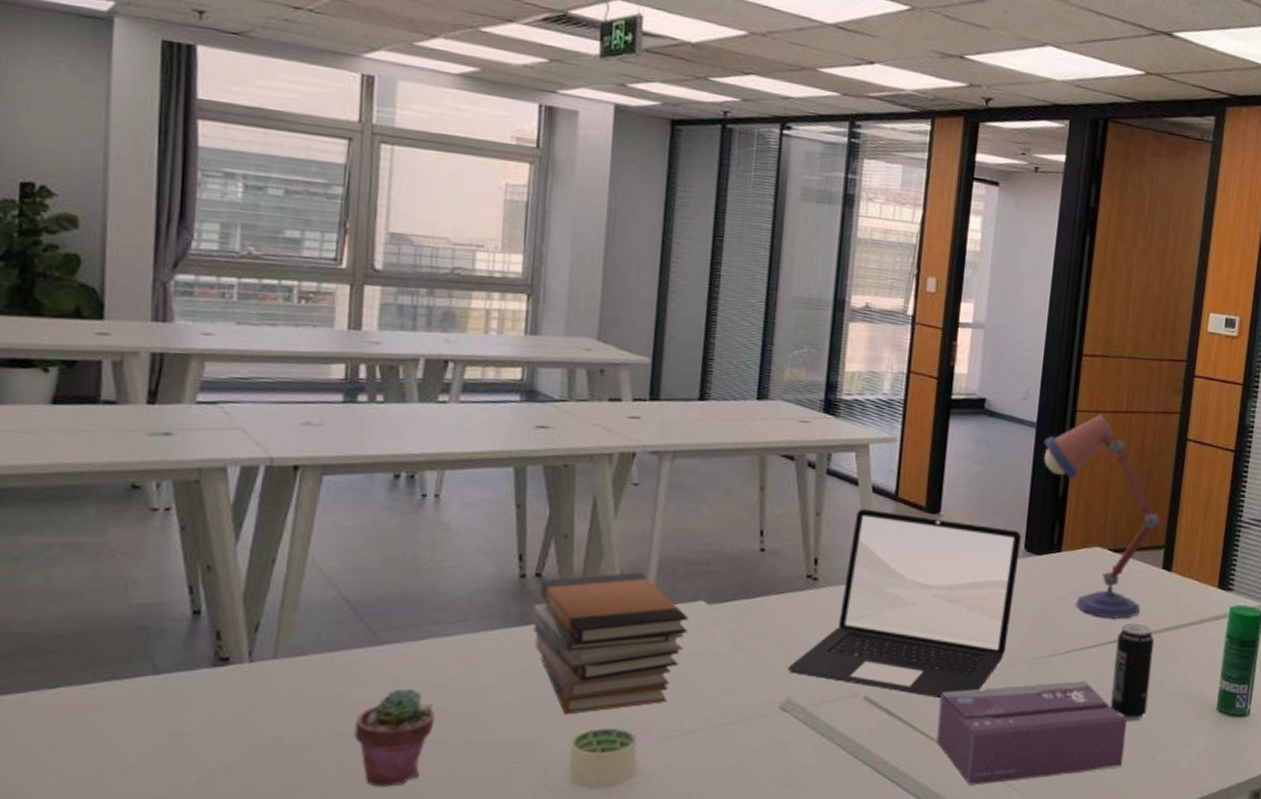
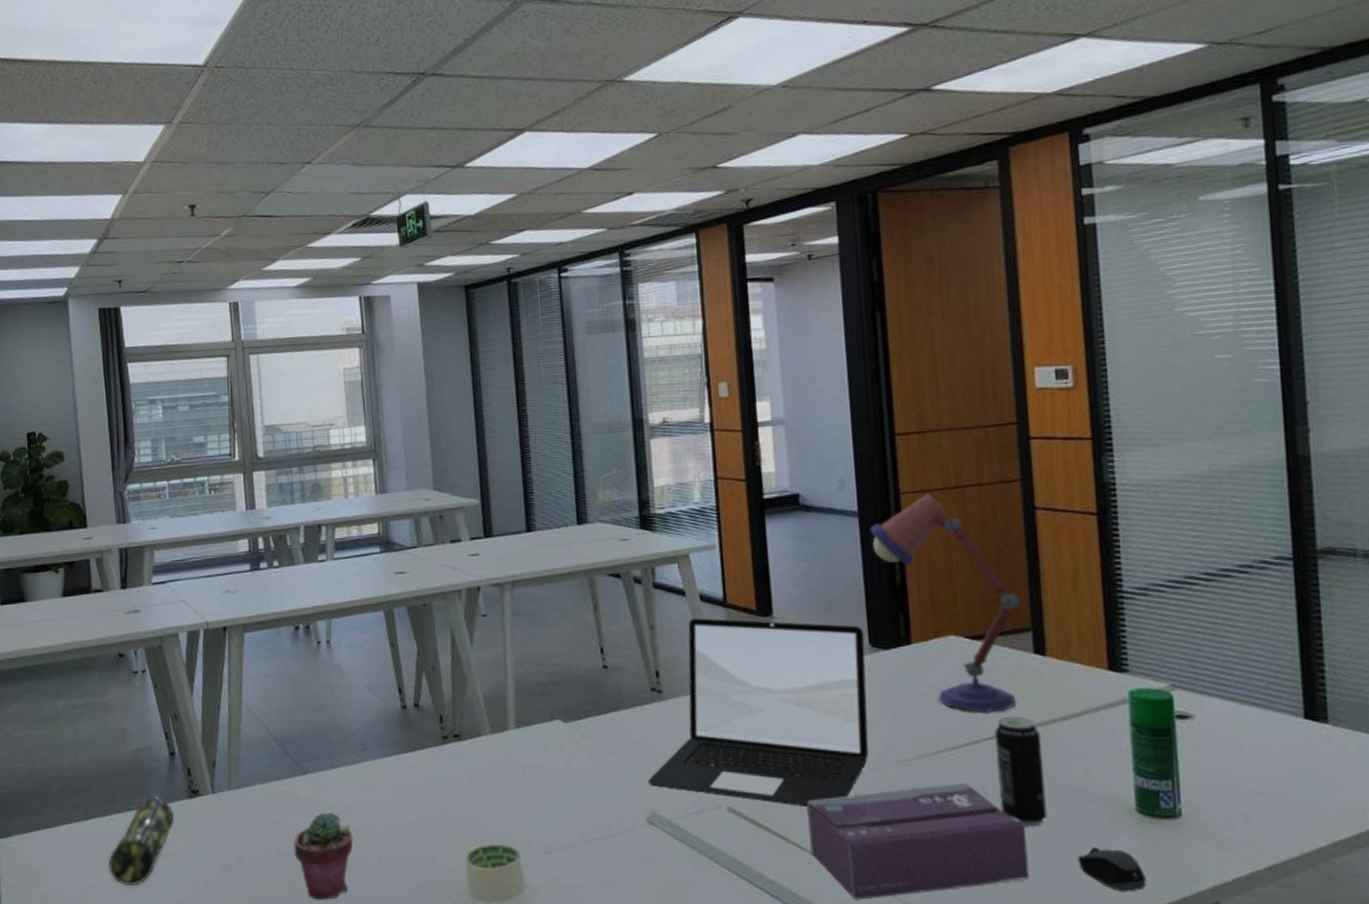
pencil case: none [78,662,189,771] -> present [108,796,175,887]
book stack: present [532,572,689,715] -> none [416,696,550,832]
computer mouse: none [1163,740,1214,779] -> present [1078,847,1146,892]

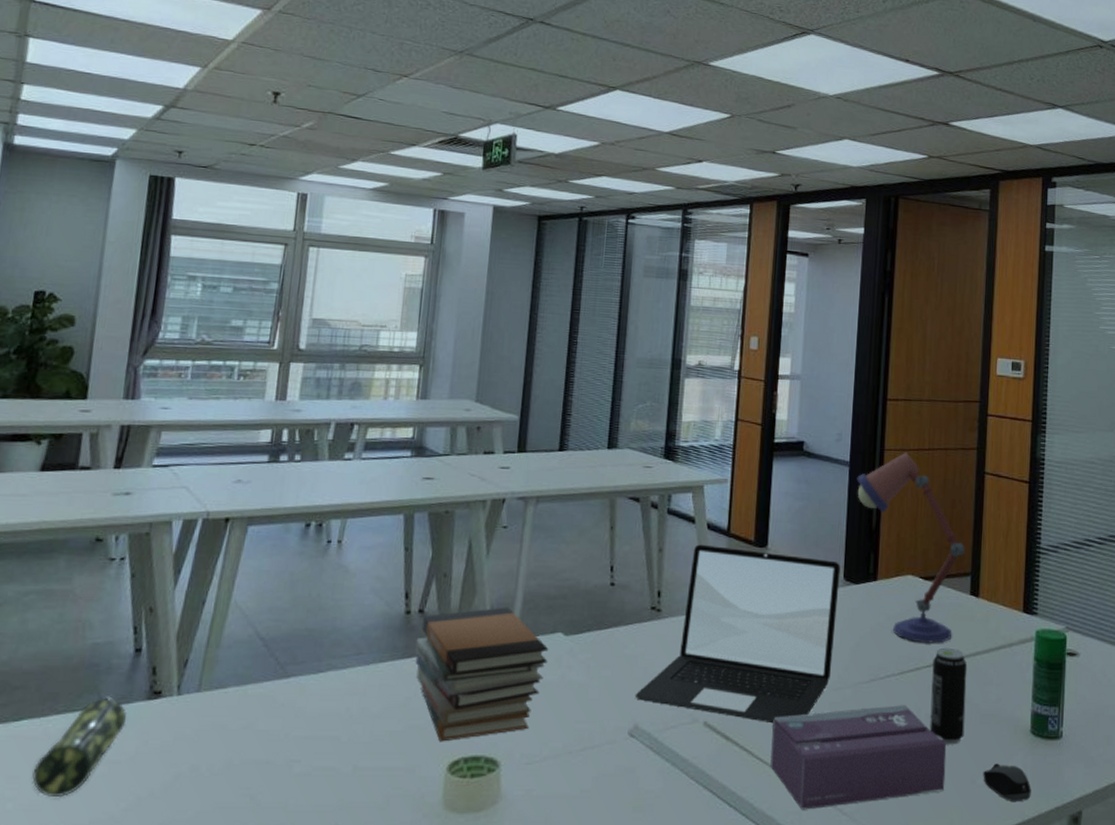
potted succulent: present [293,812,354,900] -> none [260,718,330,812]
book stack: none [416,696,550,832] -> present [415,607,549,742]

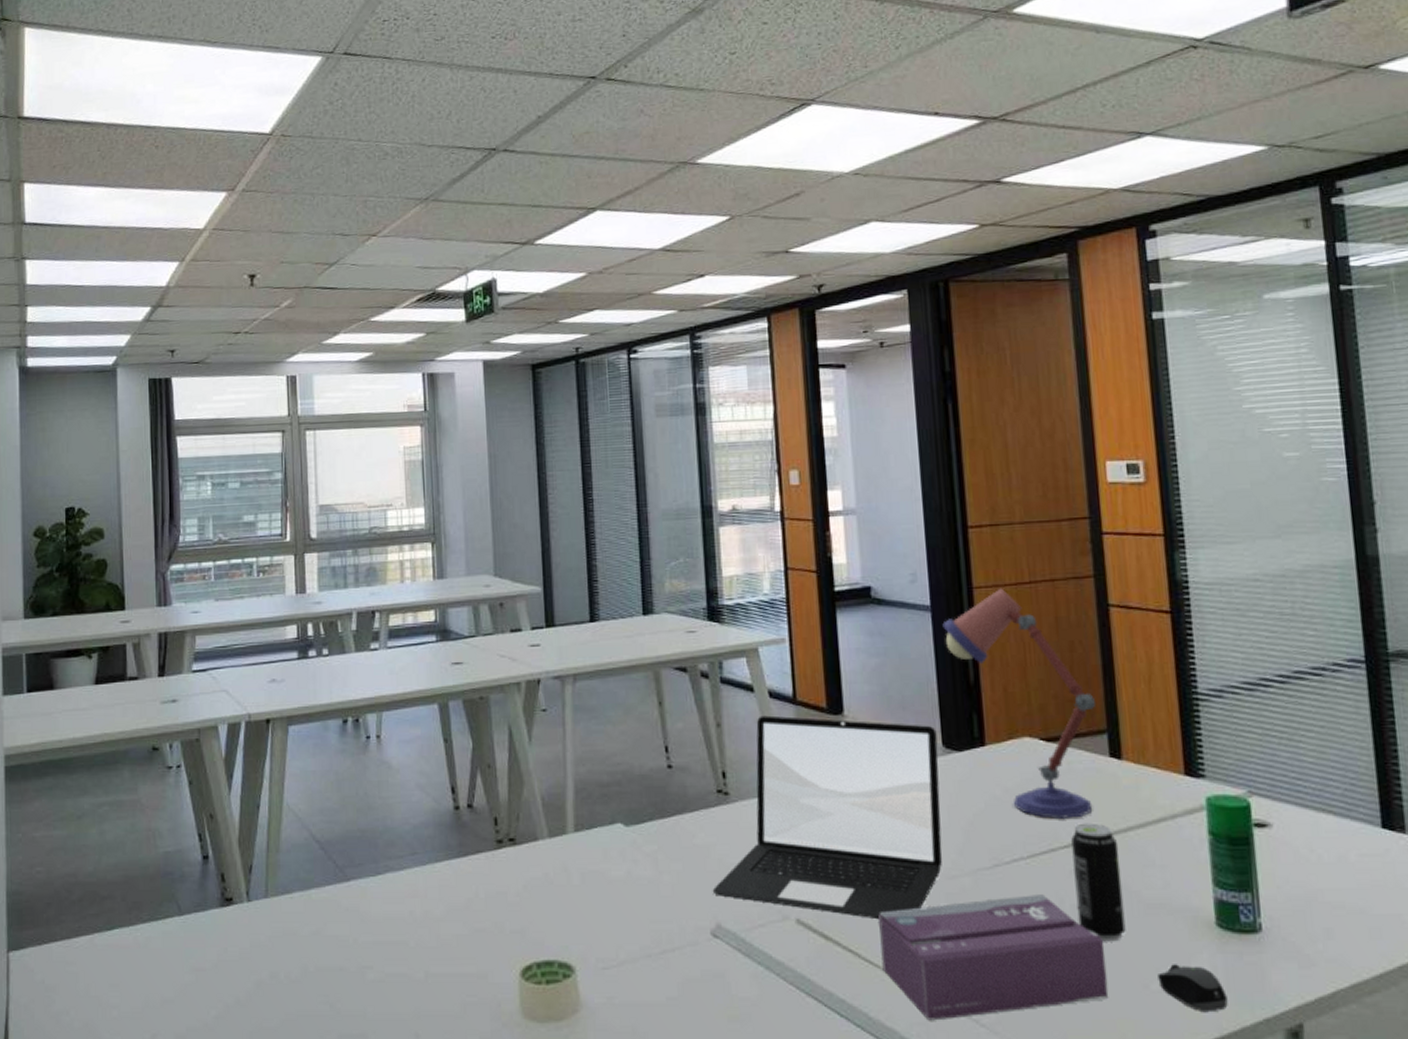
pencil case: present [32,696,127,798] -> none [130,904,205,1006]
book stack: present [415,607,549,742] -> none [469,797,611,946]

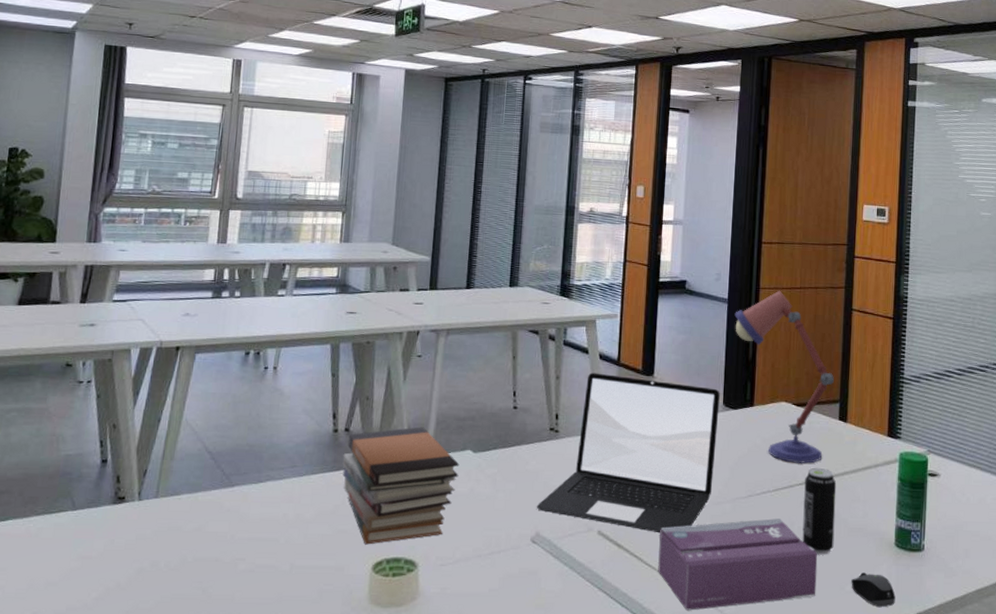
book stack: none [469,797,611,946] -> present [342,427,460,545]

